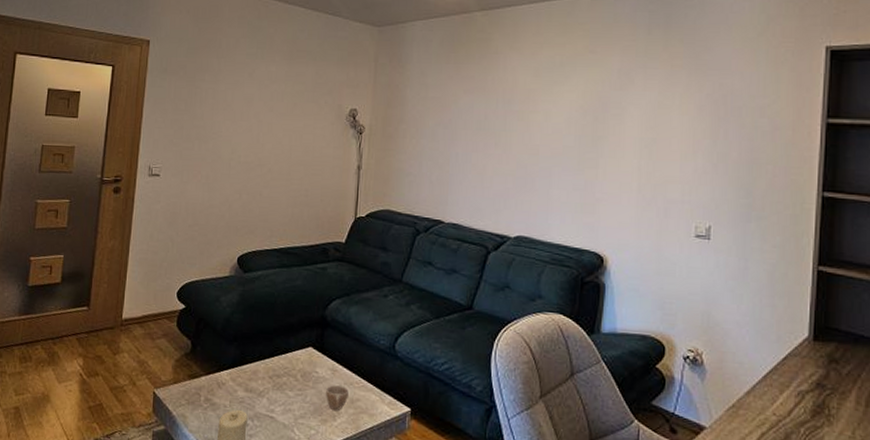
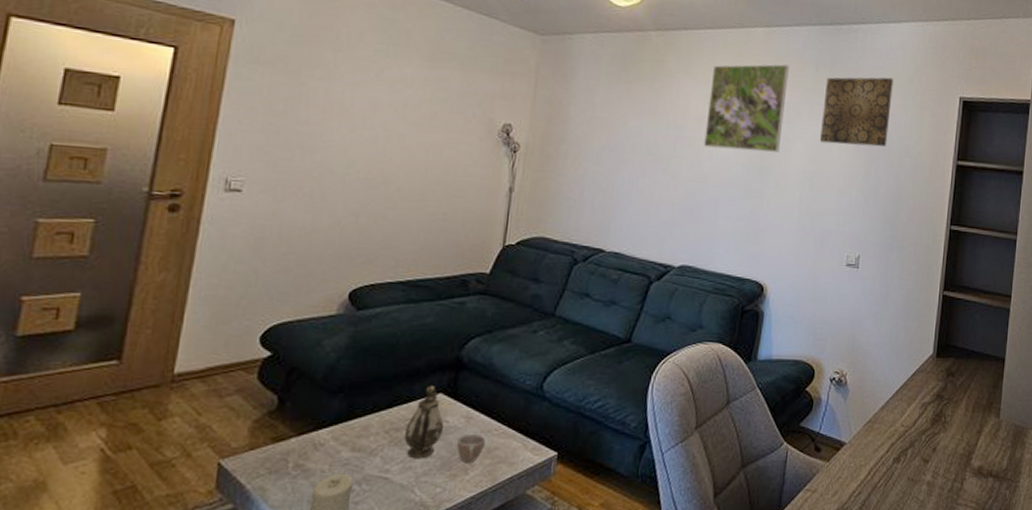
teapot: none [284,339,314,403] -> present [403,384,444,459]
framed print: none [533,30,619,121] -> present [704,64,789,152]
wall art: none [657,32,740,109] -> present [820,77,893,147]

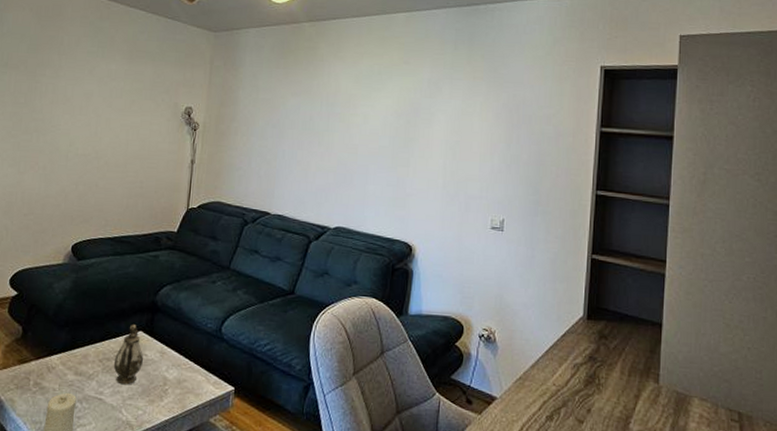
cup: present [457,434,485,464] -> none [154,367,176,392]
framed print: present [704,64,789,152] -> none [353,44,429,125]
wall art: present [820,77,893,147] -> none [461,51,531,117]

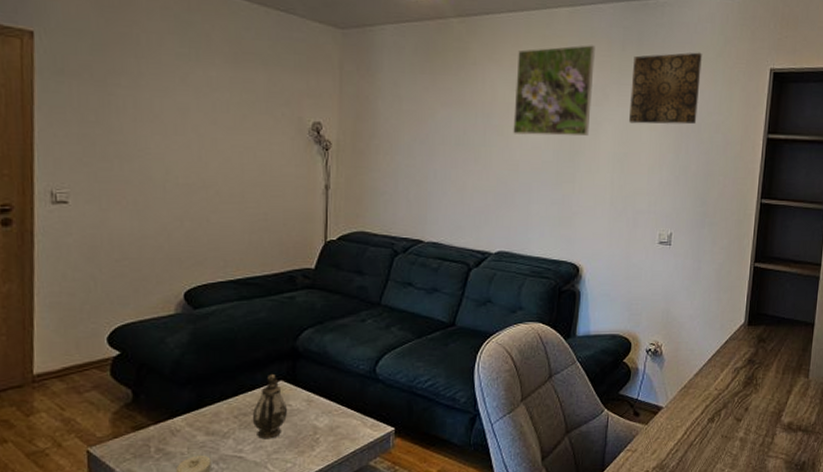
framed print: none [353,44,429,125] -> present [513,45,595,136]
wall art: none [461,51,531,117] -> present [629,52,702,125]

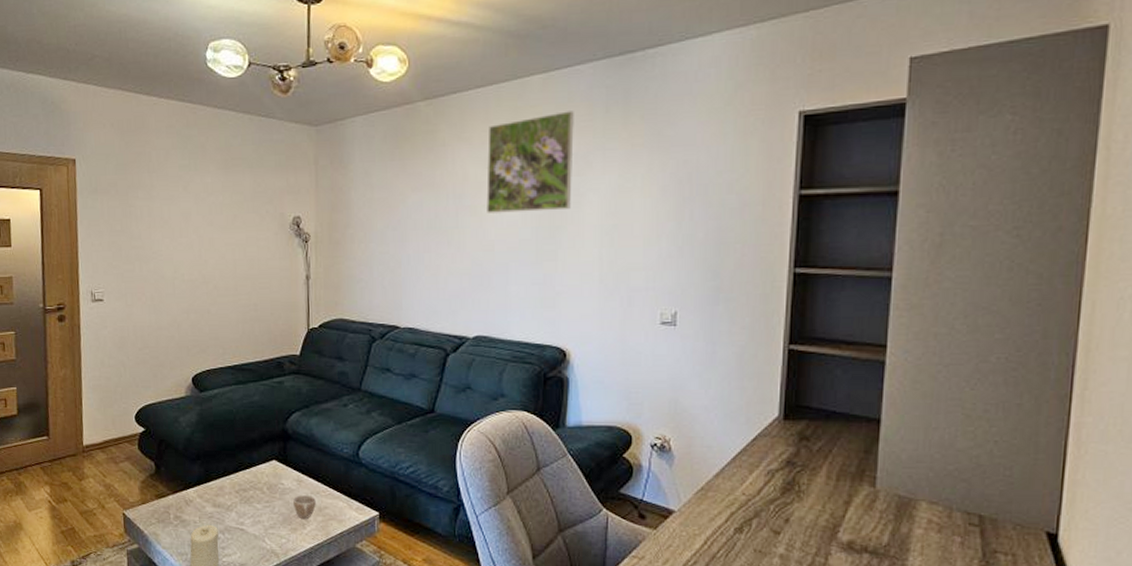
teapot: present [252,373,287,439] -> none [250,453,280,515]
cup: none [302,415,327,441] -> present [293,495,316,520]
wall art: present [629,52,702,125] -> none [618,103,706,192]

